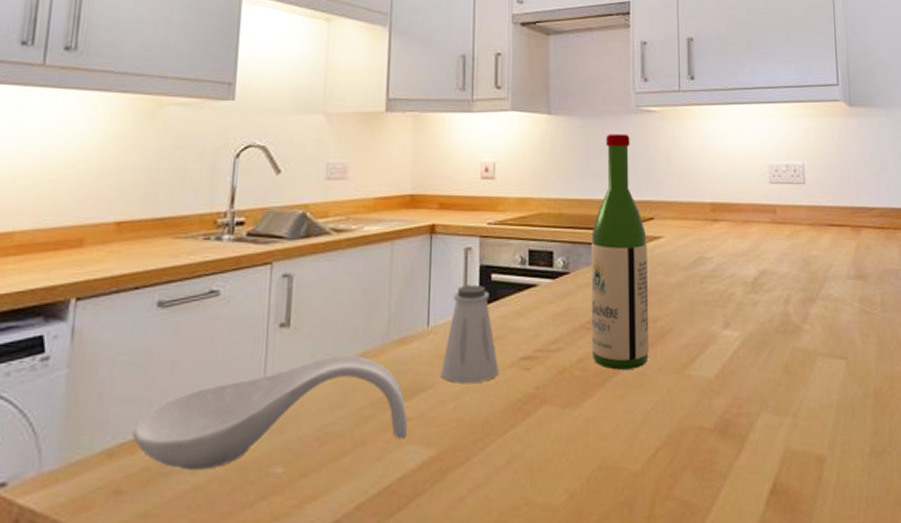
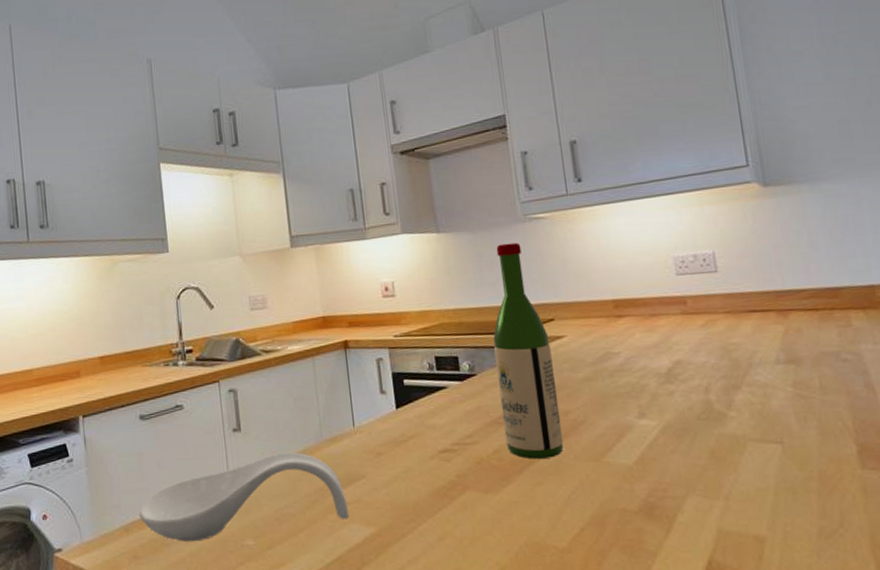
saltshaker: present [440,285,500,383] -> none [370,390,422,473]

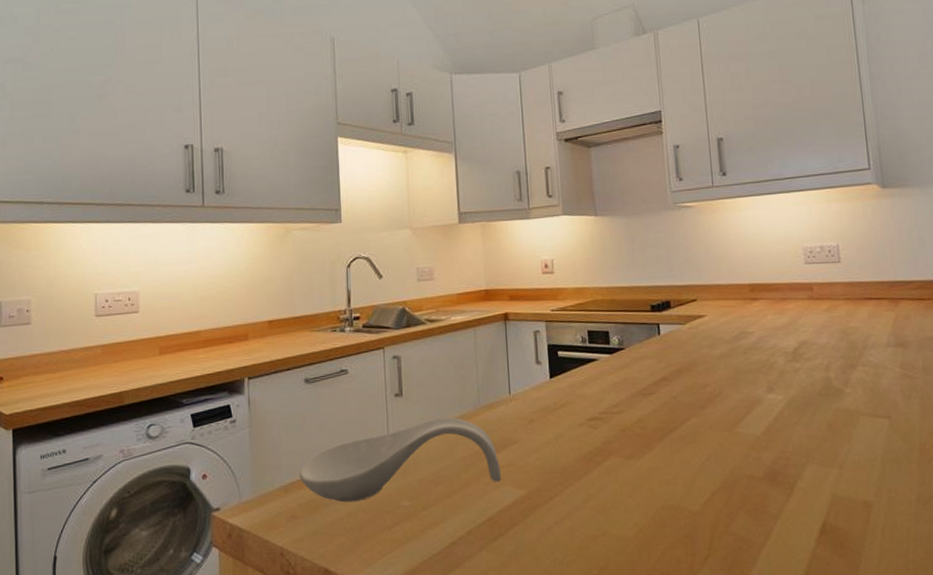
wine bottle: present [493,242,564,459] -> none [641,228,700,428]

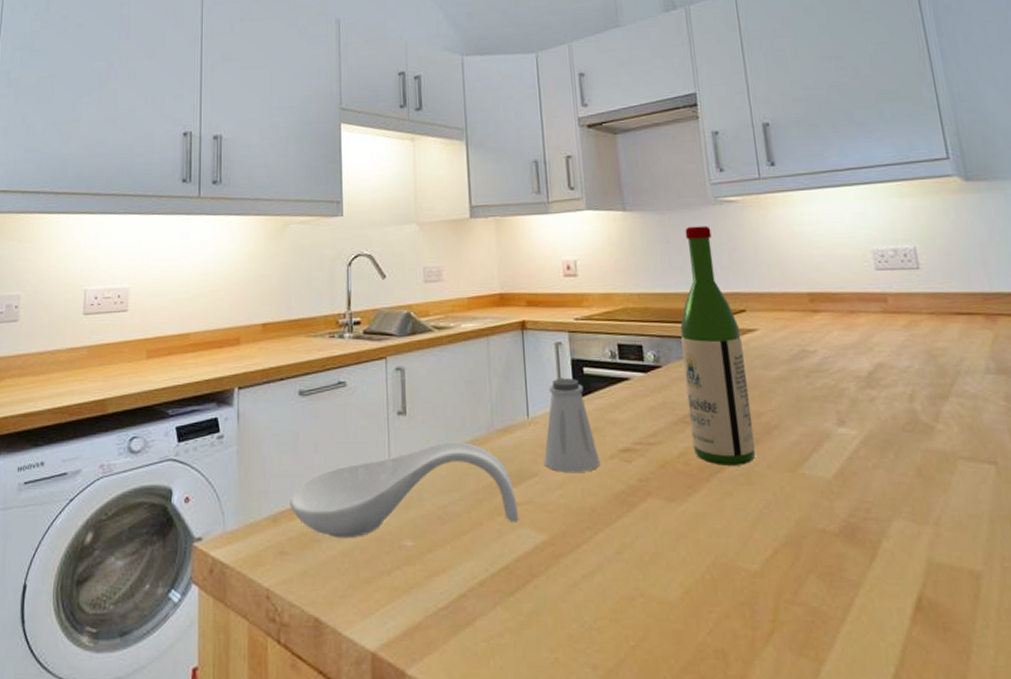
saltshaker: none [523,361,572,439] -> present [543,378,601,472]
wine bottle: none [641,228,700,428] -> present [680,225,756,466]

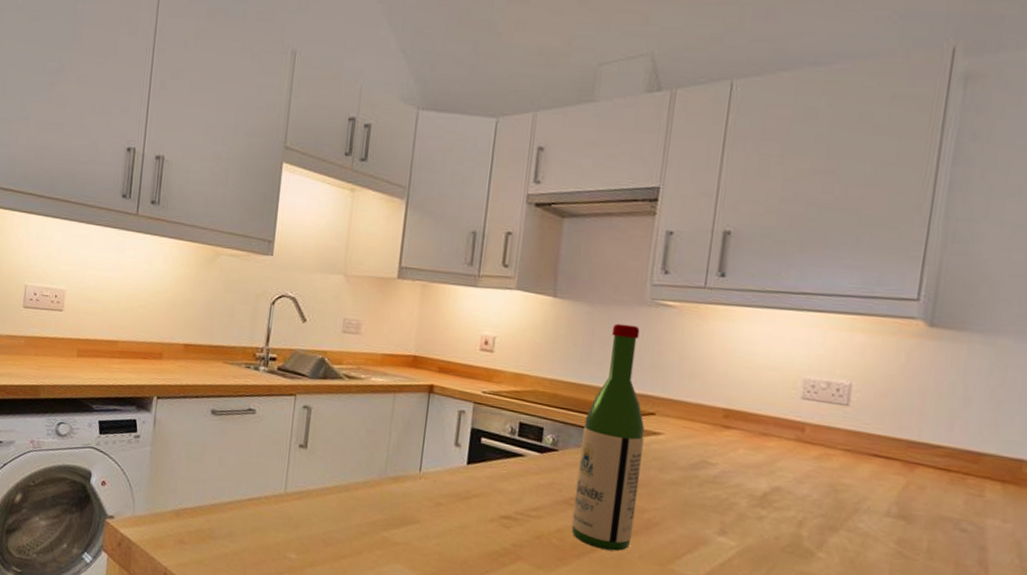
spoon rest: present [290,441,519,539] -> none [192,478,397,558]
saltshaker: present [543,378,601,472] -> none [427,443,481,529]

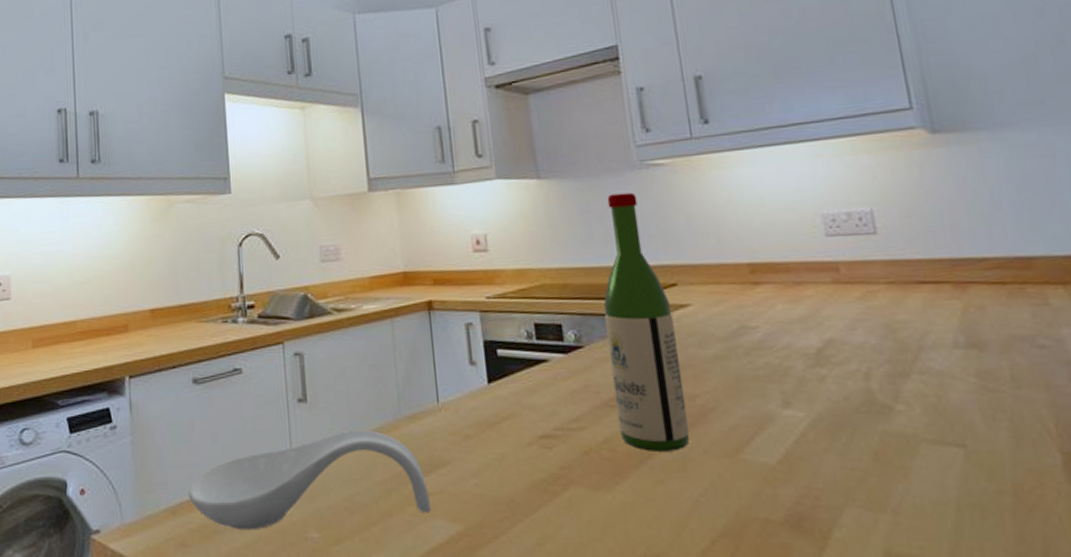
spoon rest: none [192,478,397,558] -> present [188,429,432,531]

